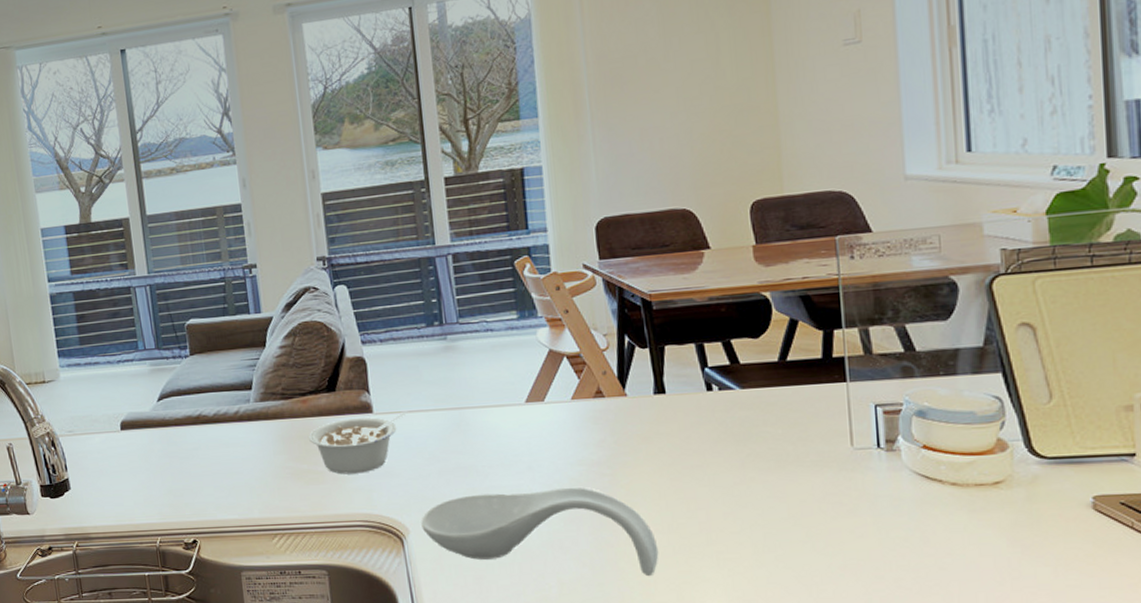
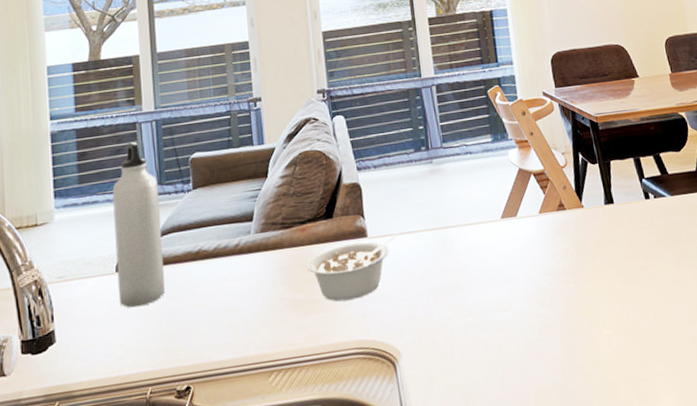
water bottle: none [112,306,168,464] -> present [112,142,165,308]
spoon rest: present [421,487,659,576] -> none [412,296,619,378]

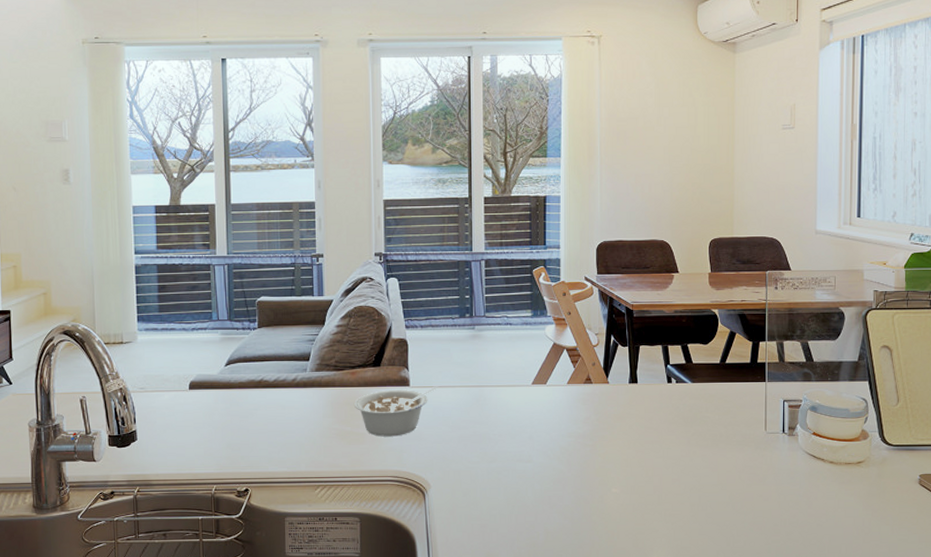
water bottle: present [112,142,165,308] -> none [188,282,231,420]

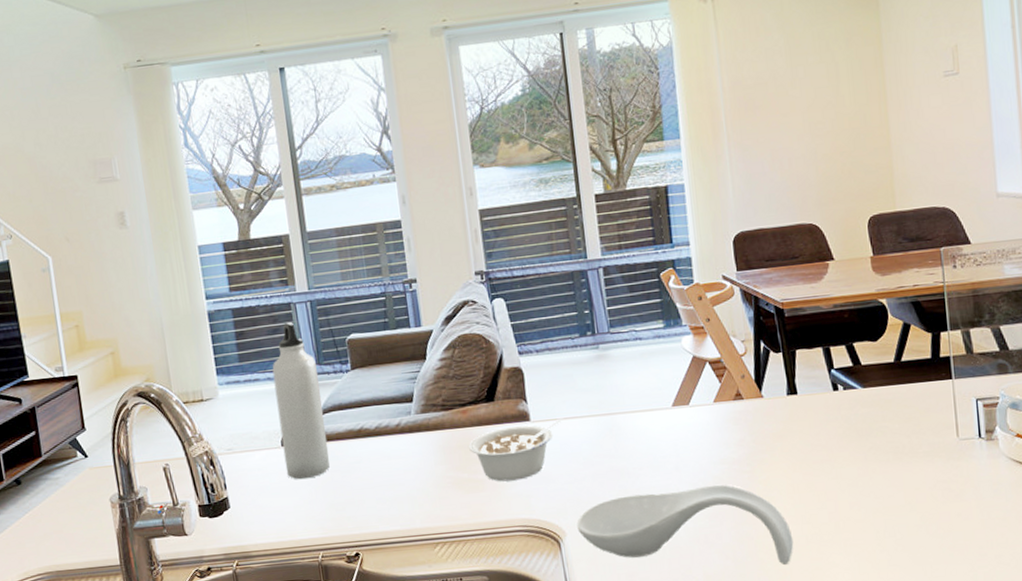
water bottle: none [188,282,231,420] -> present [272,322,330,480]
spoon rest: none [441,454,623,527] -> present [577,485,794,565]

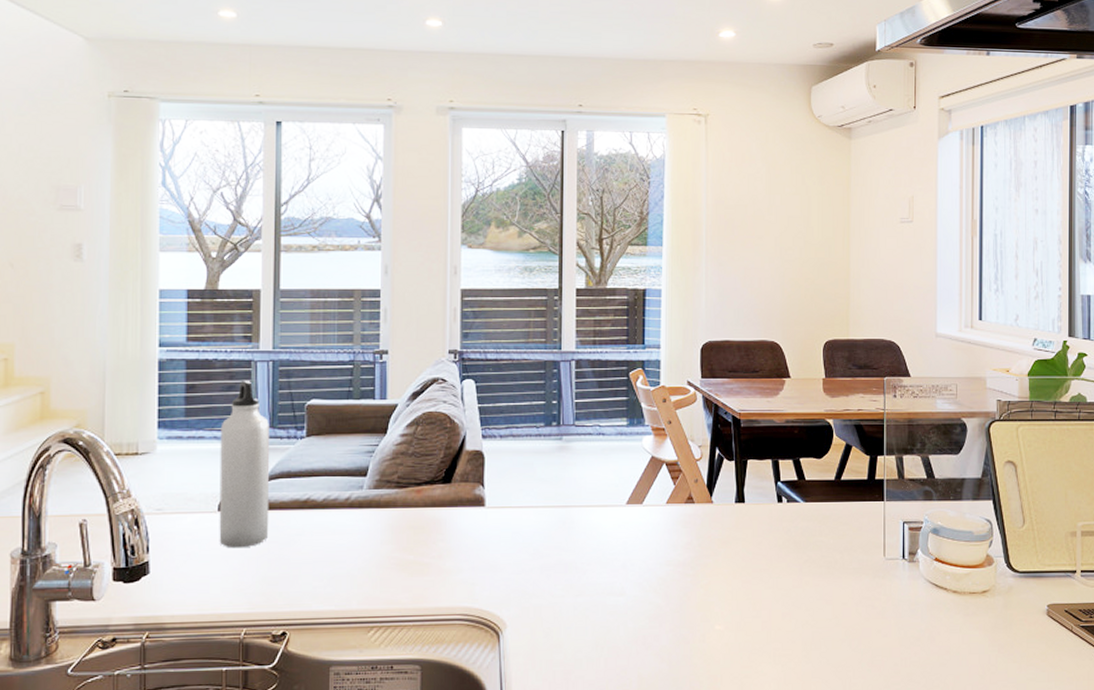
legume: present [469,418,564,482] -> none [419,506,519,567]
spoon rest: present [577,485,794,565] -> none [519,586,727,671]

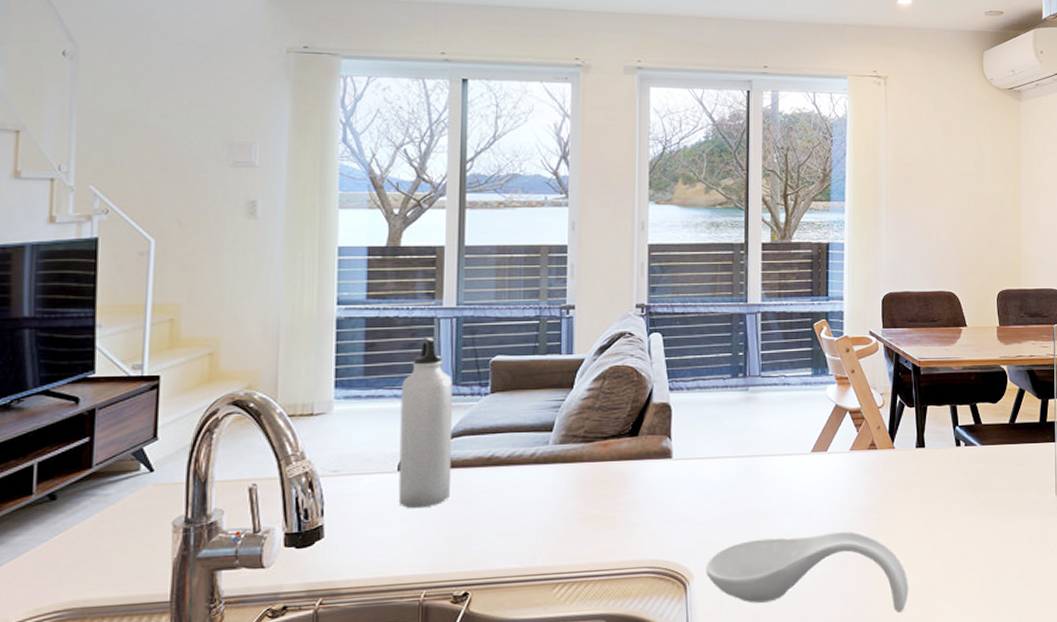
spoon rest: none [519,586,727,671] -> present [706,531,909,612]

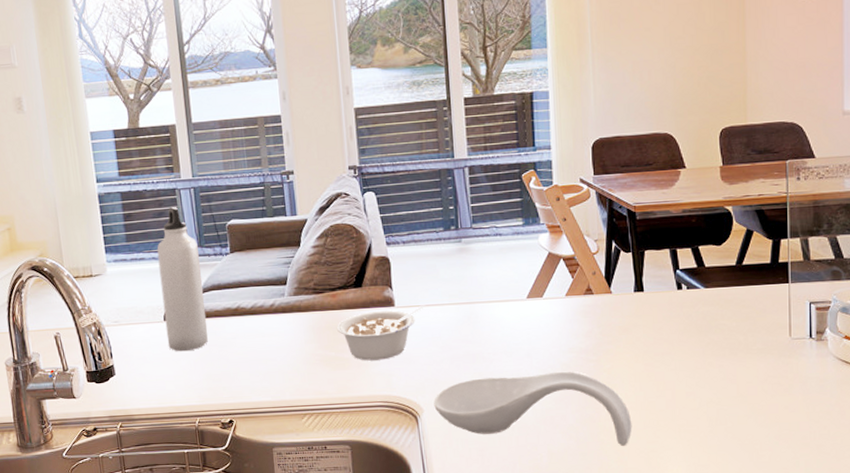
legume: none [606,457,705,520] -> present [337,305,426,361]

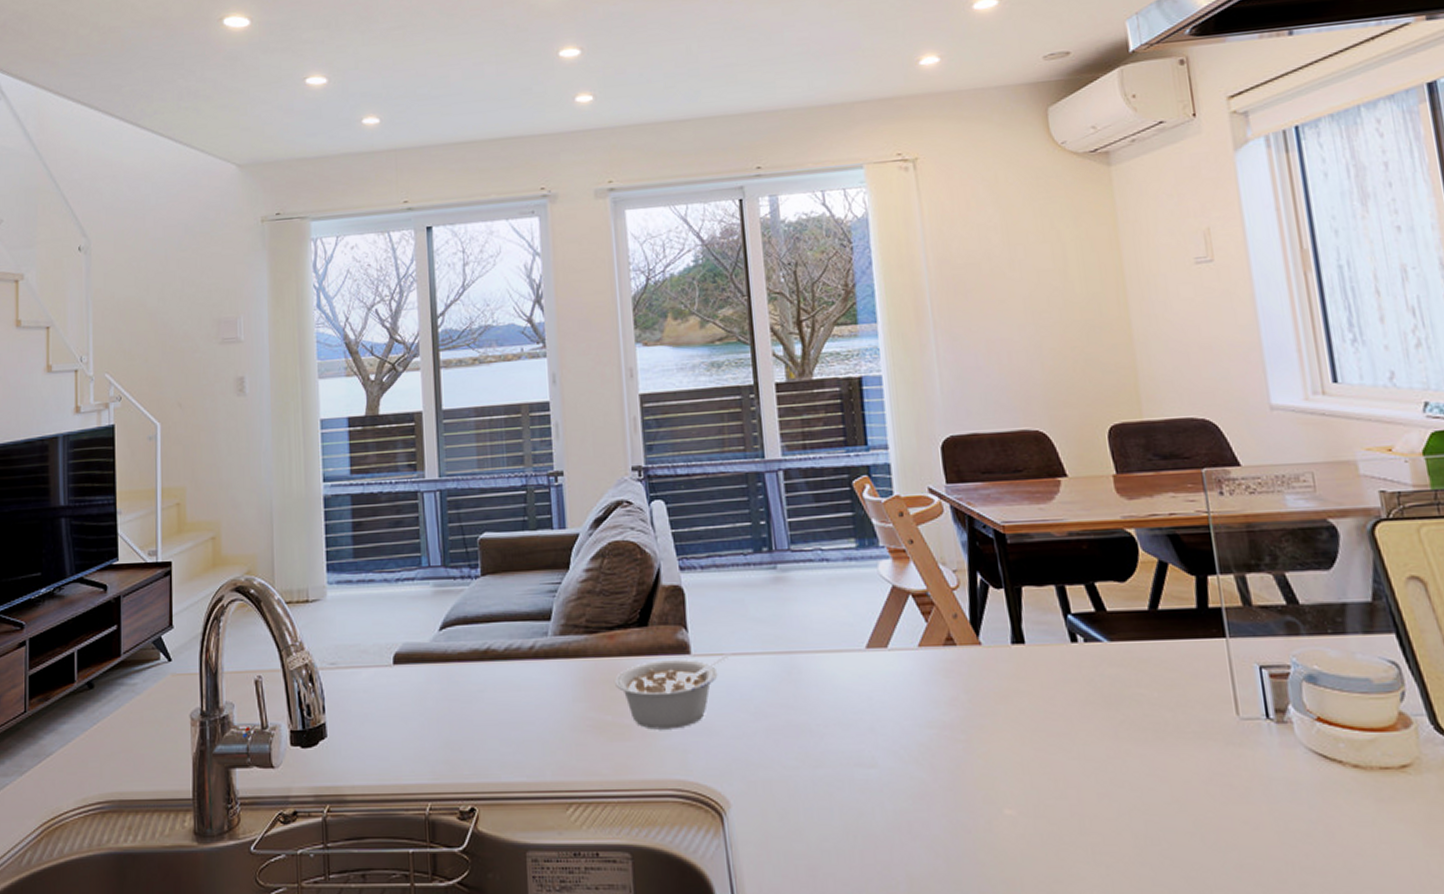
water bottle: present [157,207,208,352] -> none [390,515,448,708]
spoon rest: present [434,371,633,446] -> none [744,755,1025,871]

